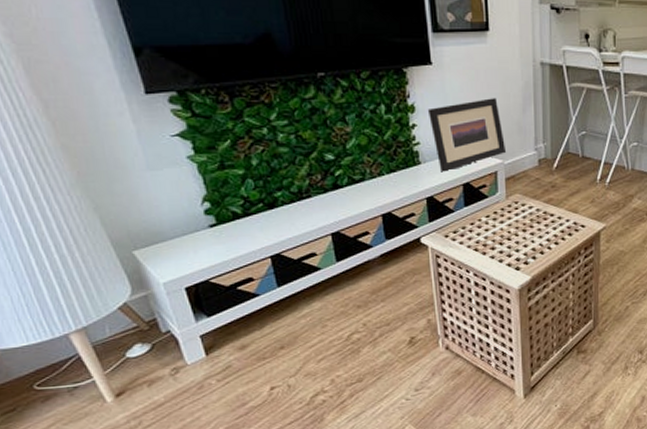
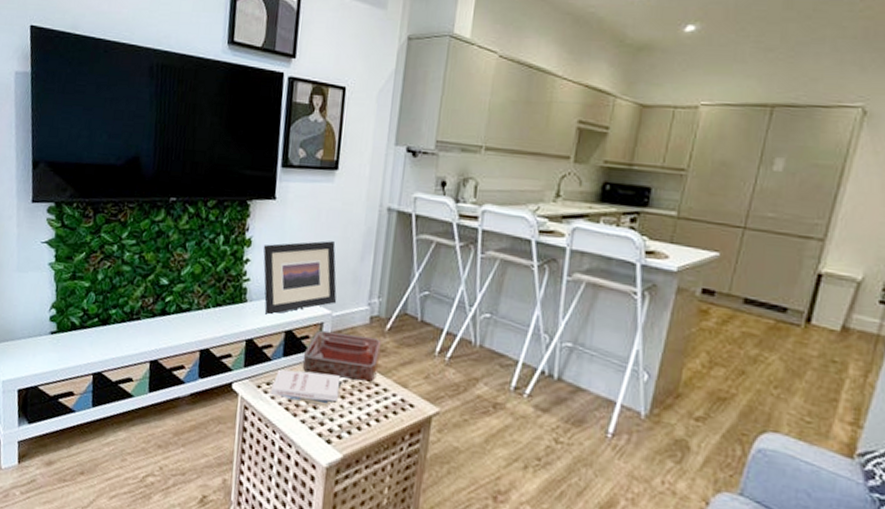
books: none [457,213,523,242] -> present [270,368,344,408]
decorative tray: none [483,176,552,216] -> present [302,330,382,382]

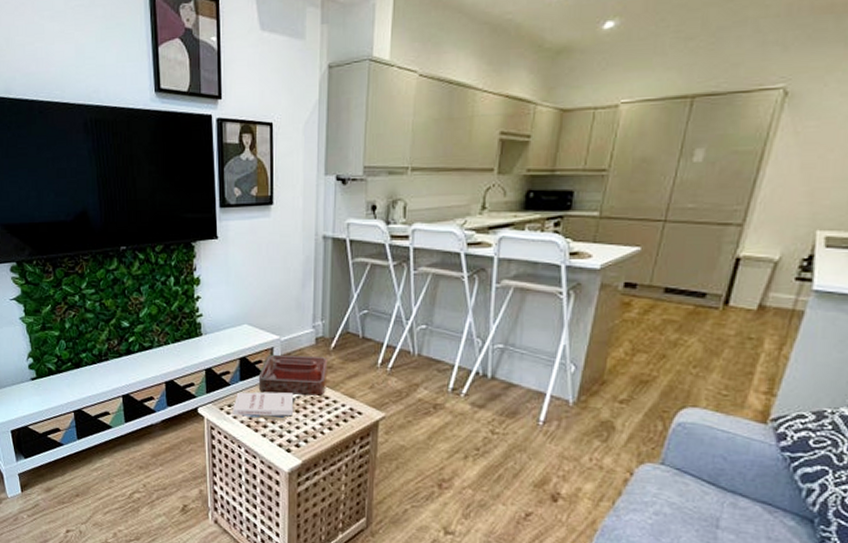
picture frame: present [263,240,337,315] -> none [211,273,284,345]

